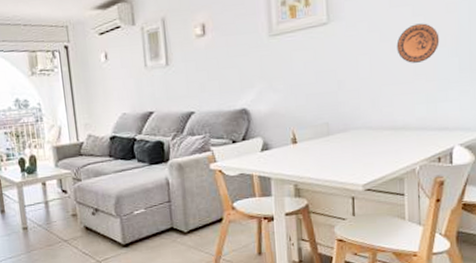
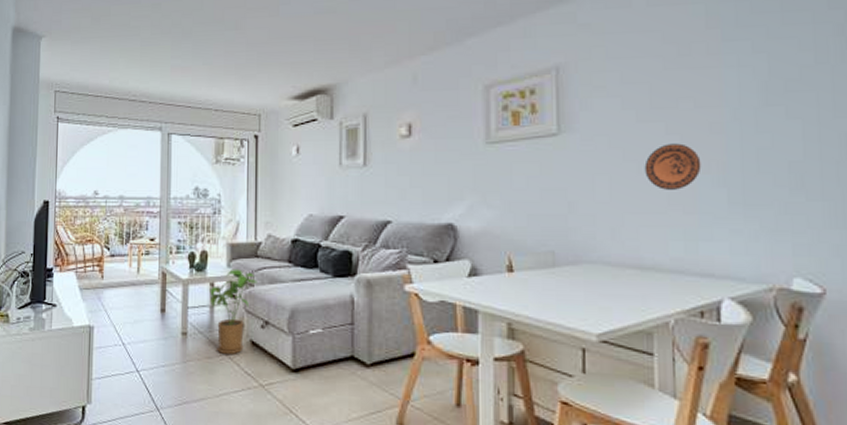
house plant: none [42,167,84,241] -> present [209,268,257,355]

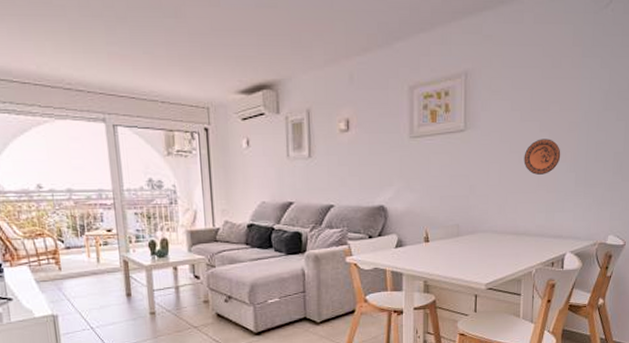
house plant: present [209,268,257,355] -> none [173,253,218,328]

